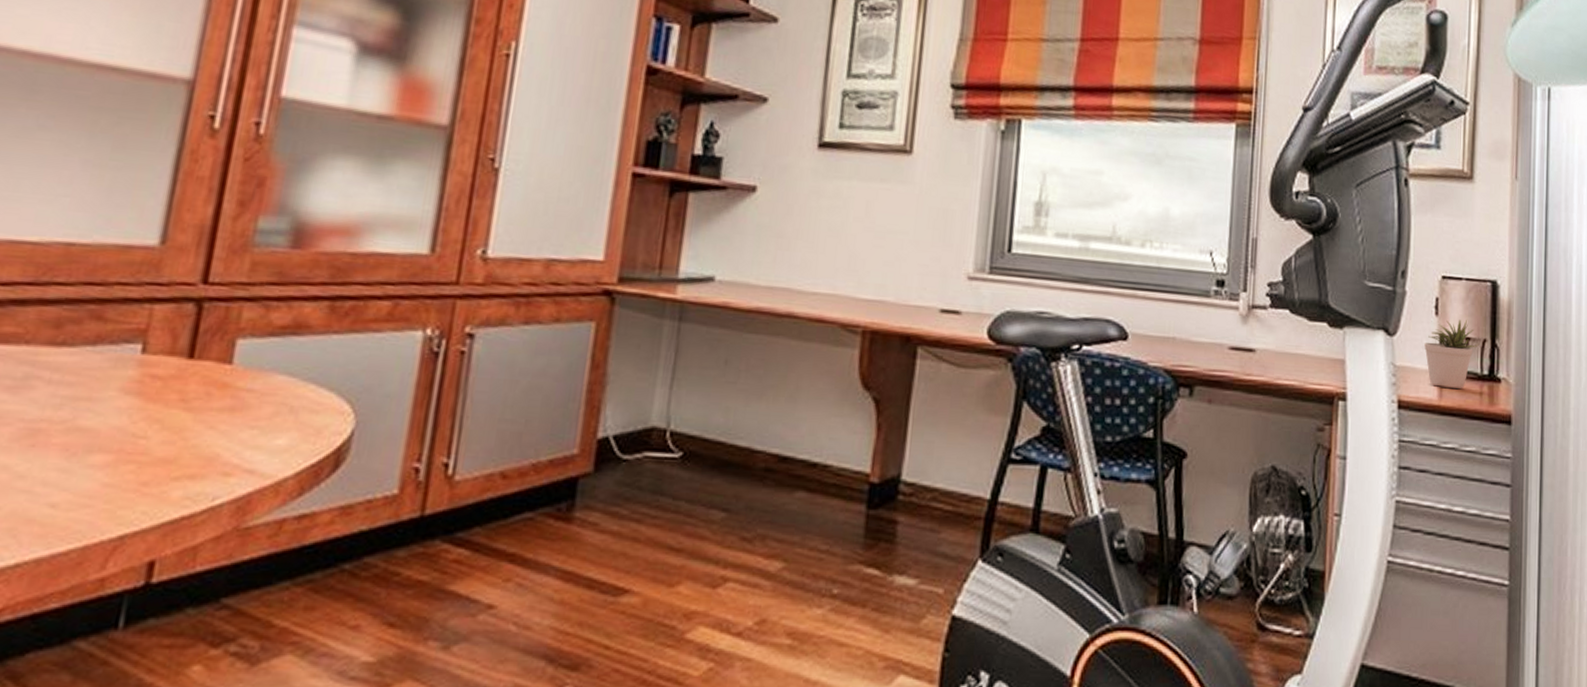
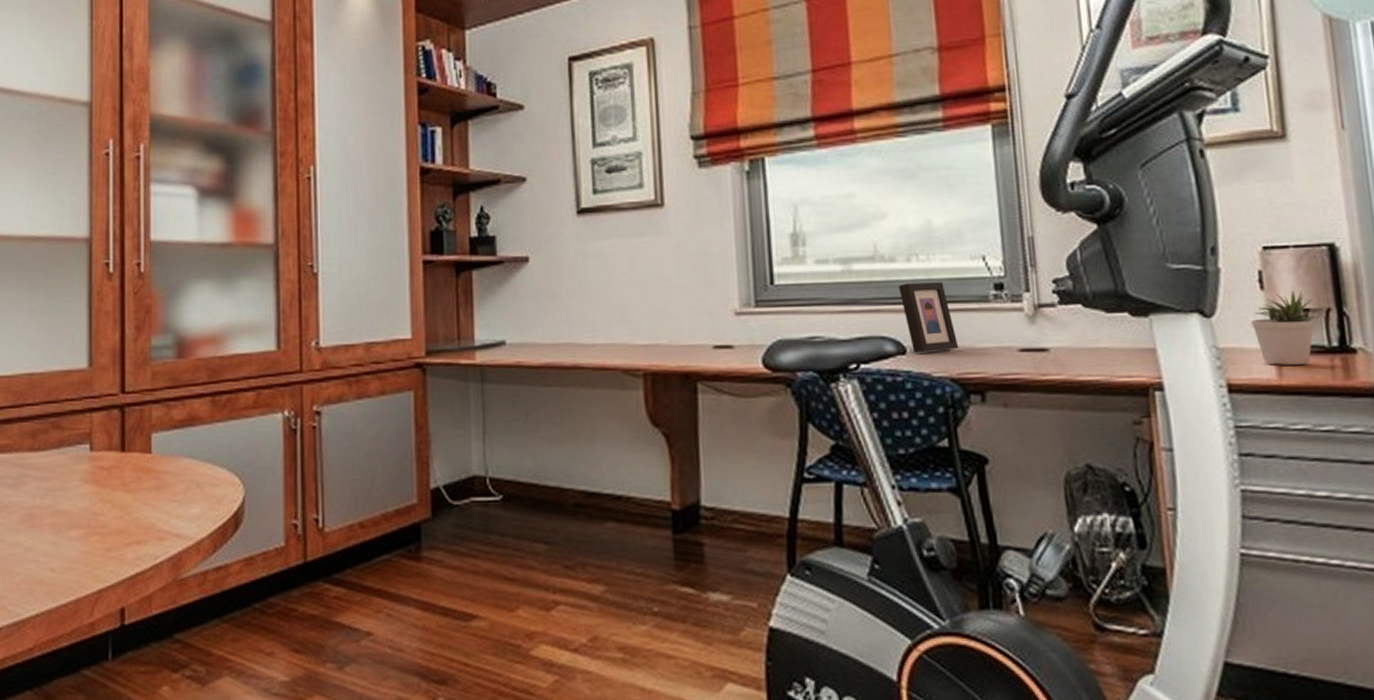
picture frame: none [1130,268,1177,341] -> present [899,282,959,354]

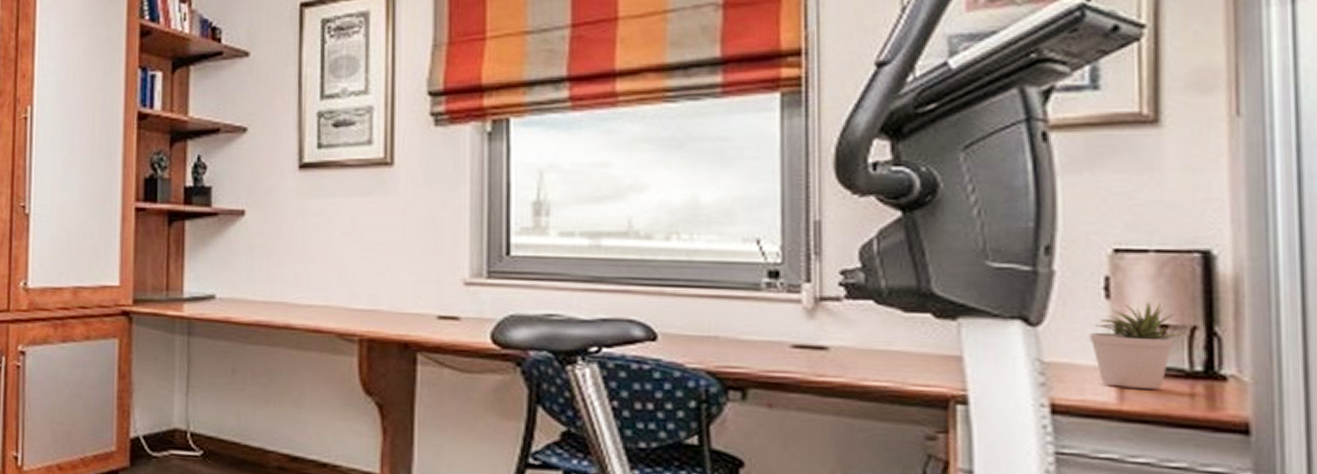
picture frame: present [899,282,959,354] -> none [654,264,720,341]

